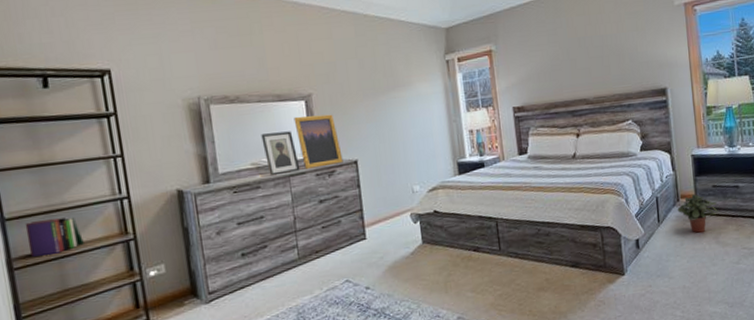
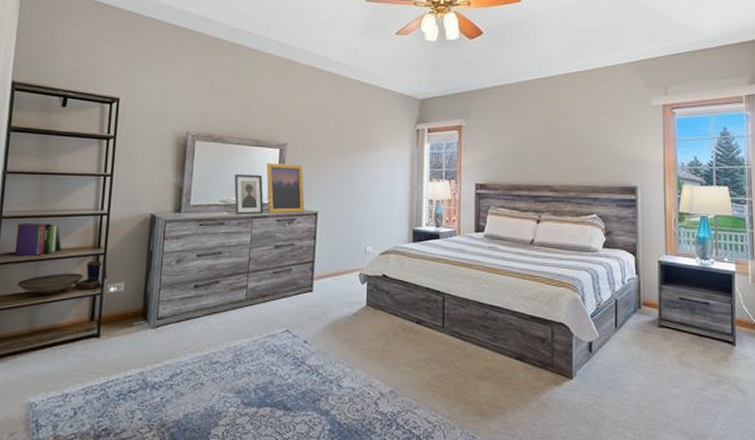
decorative bowl: none [43,263,117,293] -> present [17,273,84,295]
decorative box: none [107,246,143,281] -> present [72,261,107,290]
potted plant: present [677,194,718,233] -> none [638,303,684,347]

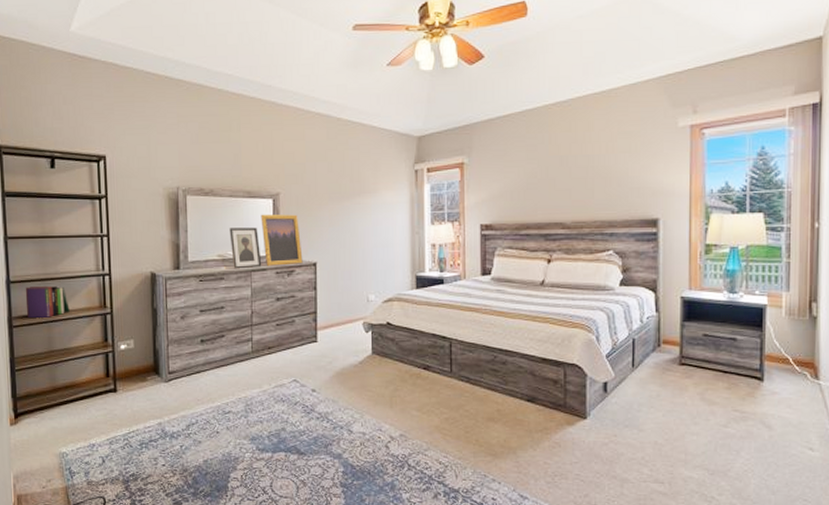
decorative bowl: present [17,273,84,295] -> none [34,332,95,355]
decorative box: present [72,261,107,290] -> none [85,321,116,348]

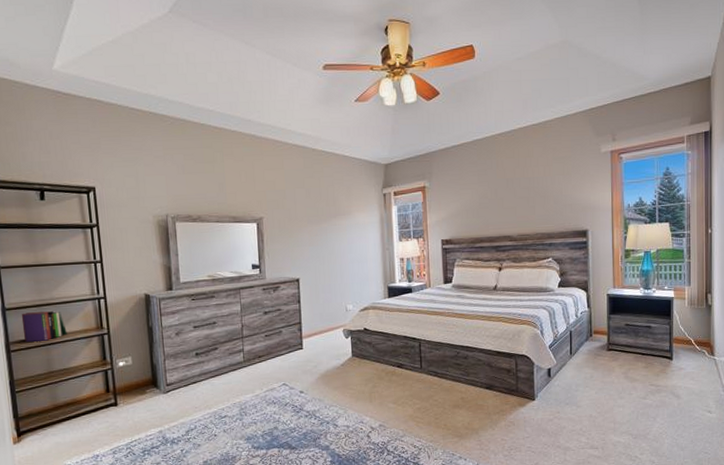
picture frame: present [229,227,262,269] -> none [217,249,250,288]
picture frame: present [260,214,303,267] -> none [246,236,287,285]

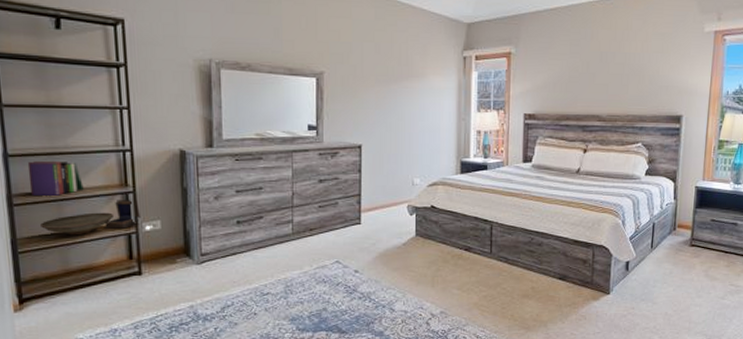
decorative bowl: none [33,352,93,375] -> present [40,212,115,236]
decorative box: none [84,340,114,367] -> present [103,200,140,229]

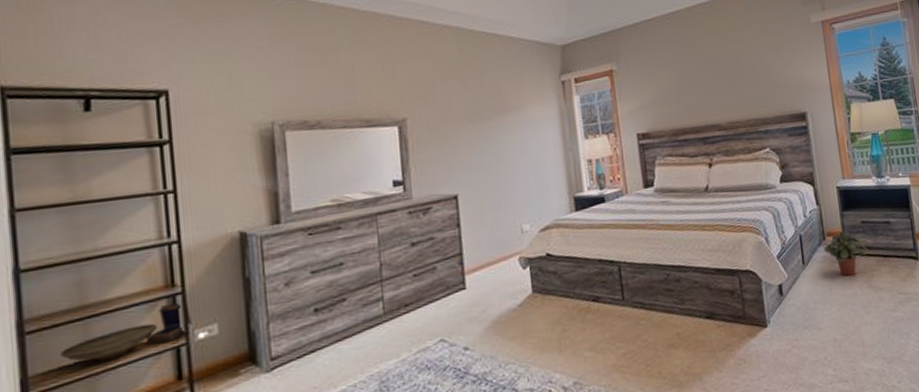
books: present [27,161,84,195] -> none [45,266,118,317]
potted plant: none [672,225,713,264] -> present [823,231,869,276]

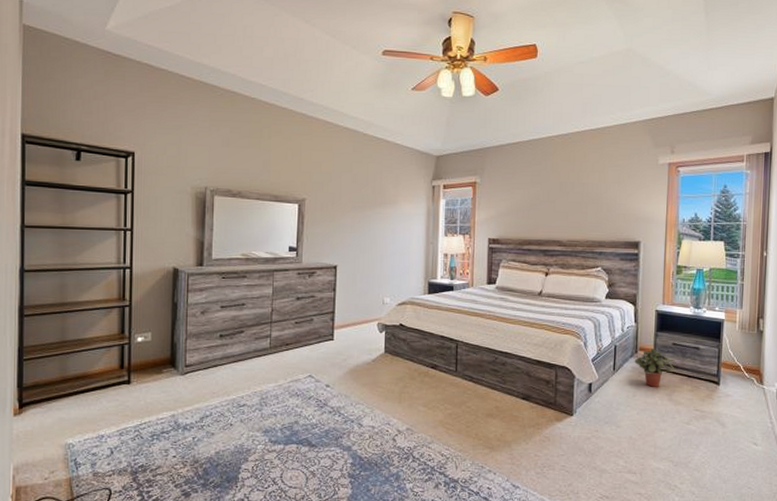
decorative bowl: present [61,323,158,362] -> none [45,324,111,345]
decorative box: present [144,302,191,346] -> none [100,313,134,340]

